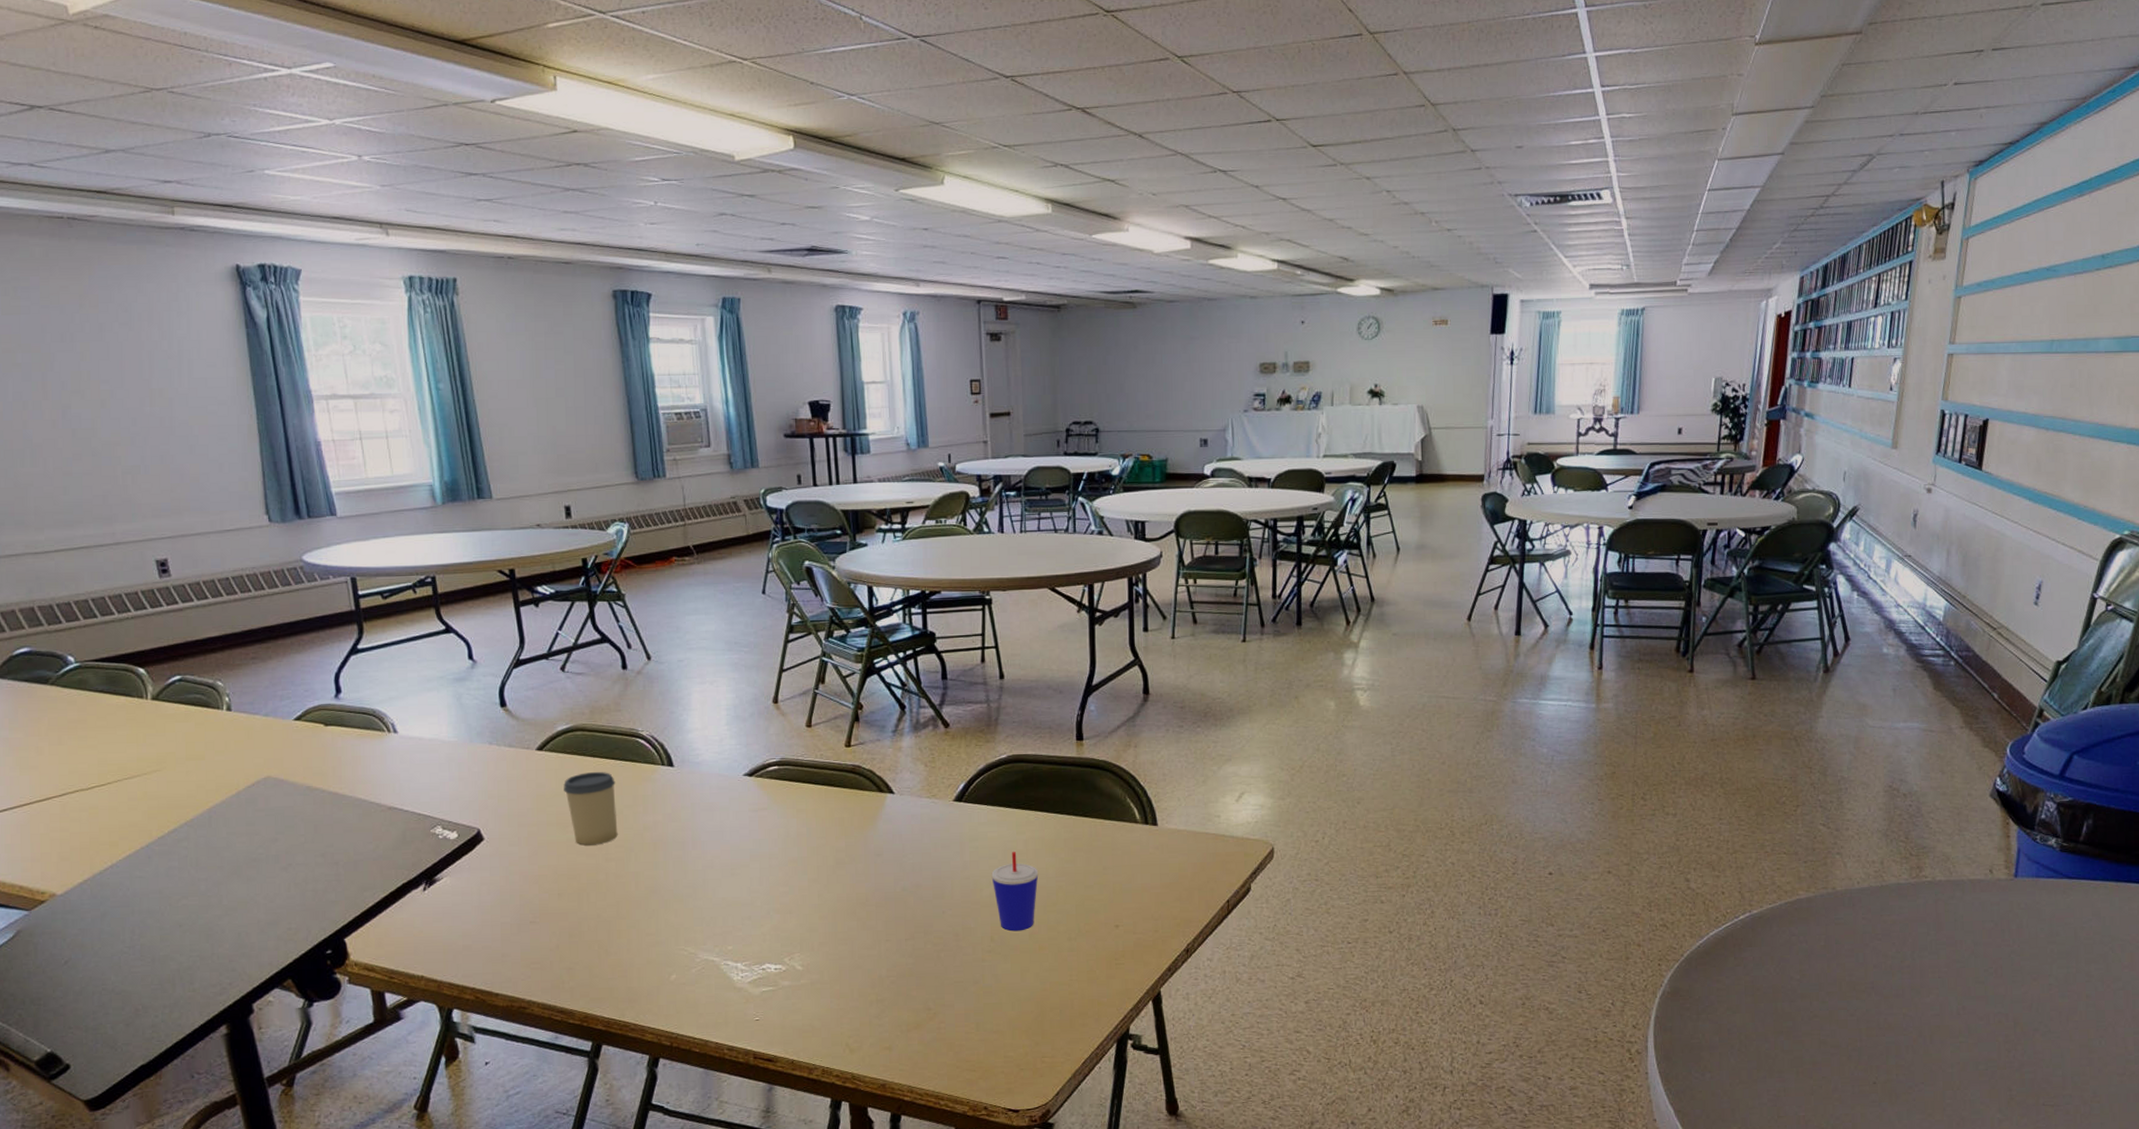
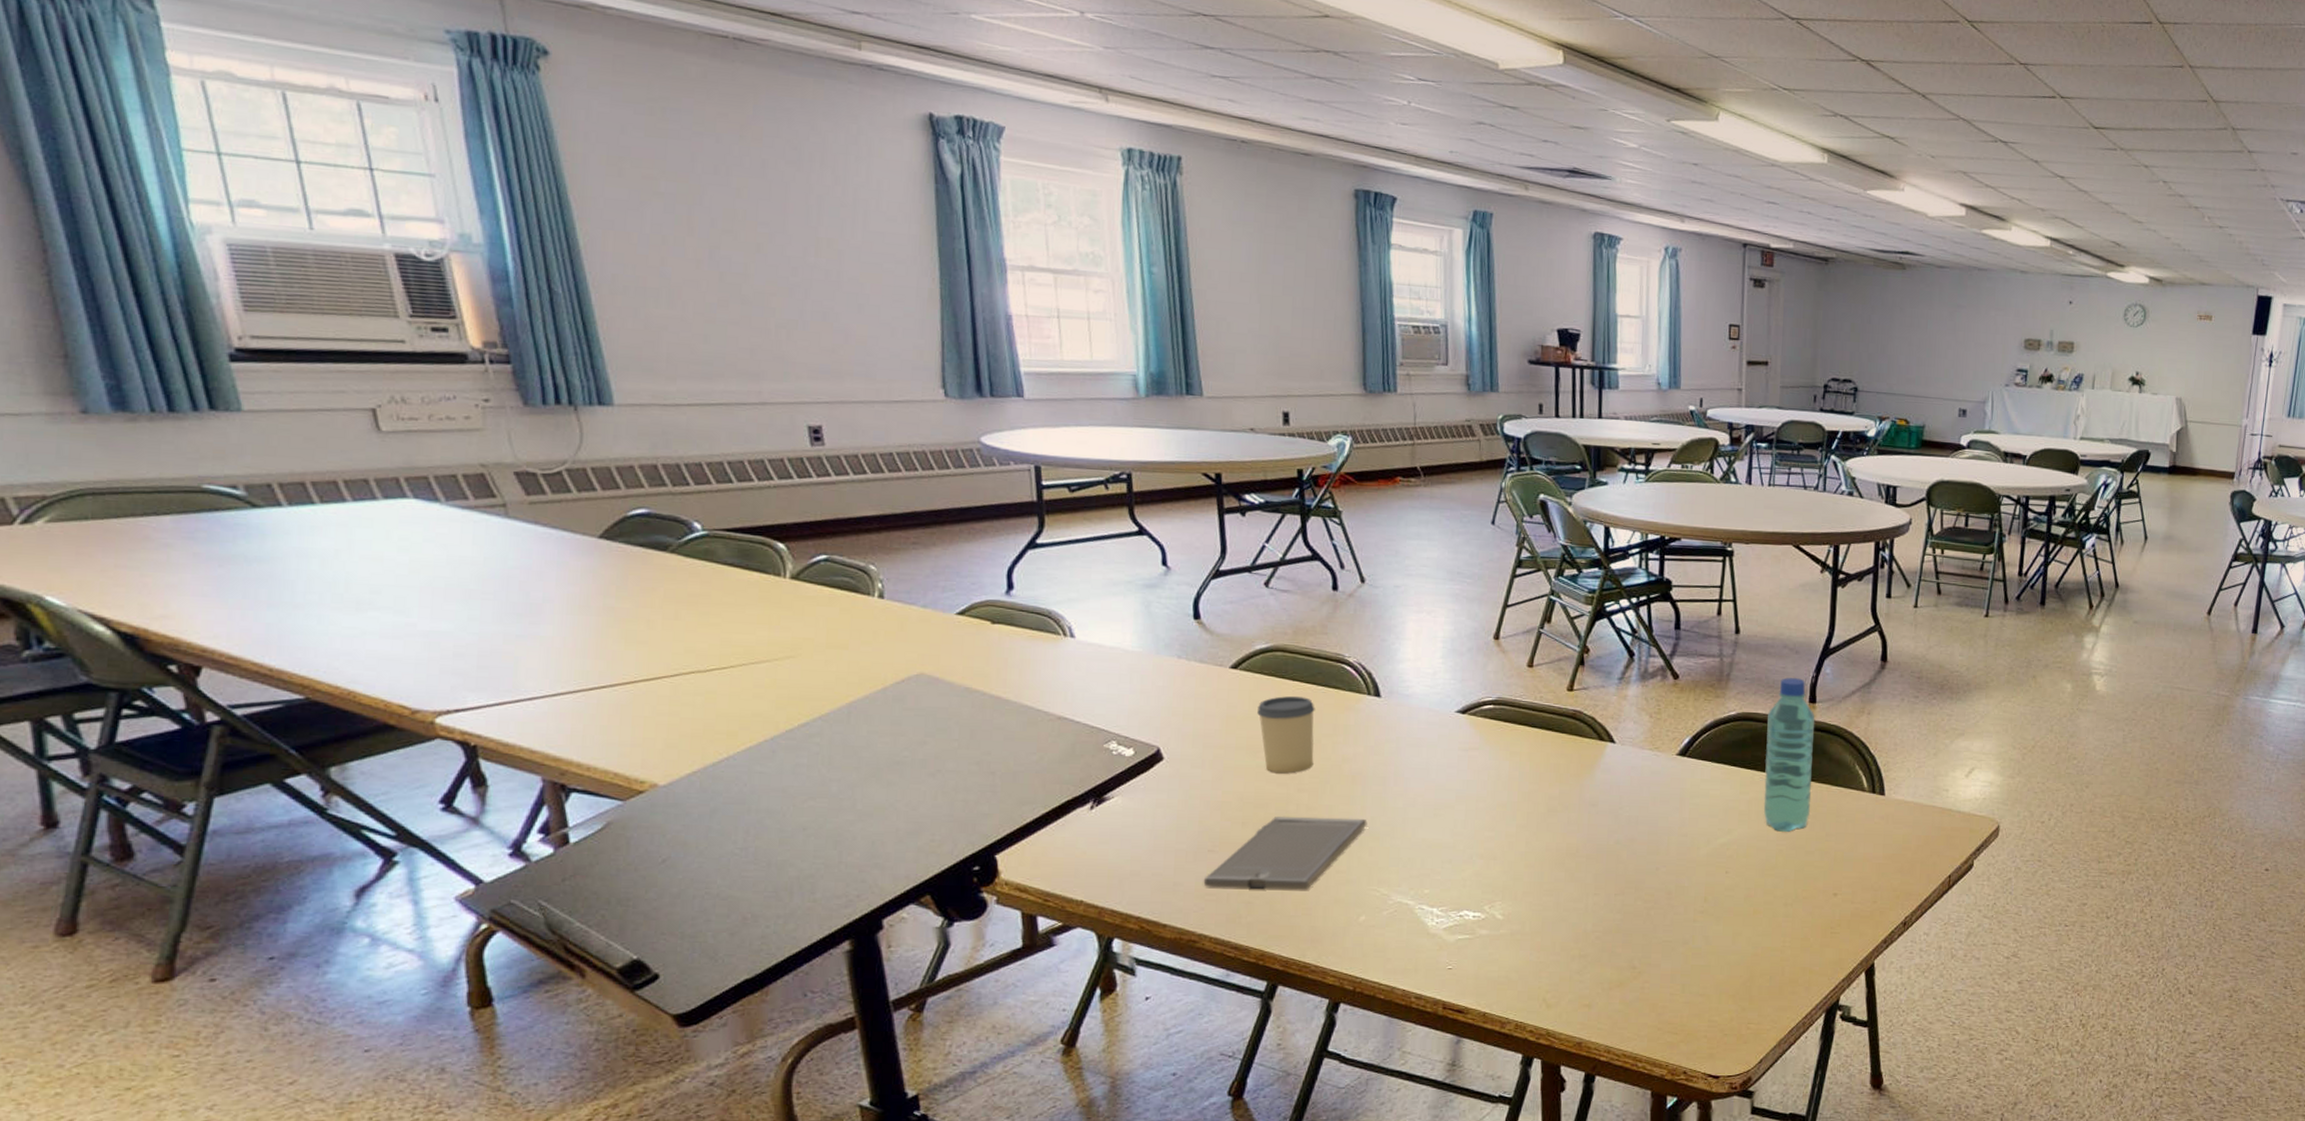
tablet: none [528,882,671,957] -> present [1203,816,1368,890]
beverage cup: present [991,852,1039,932] -> none [1710,812,1759,893]
water bottle: none [1038,717,1087,868] -> present [1763,678,1815,832]

